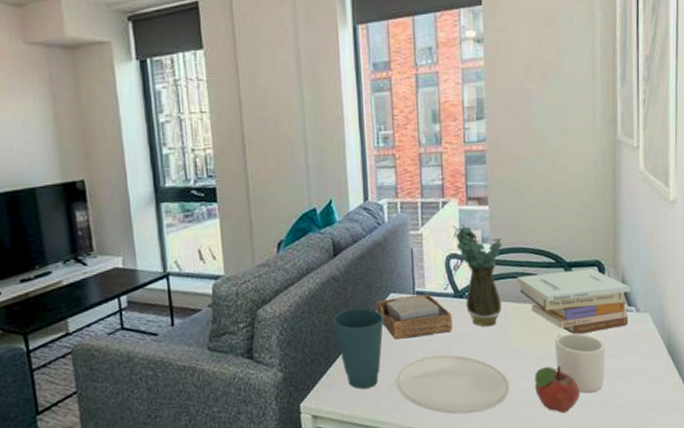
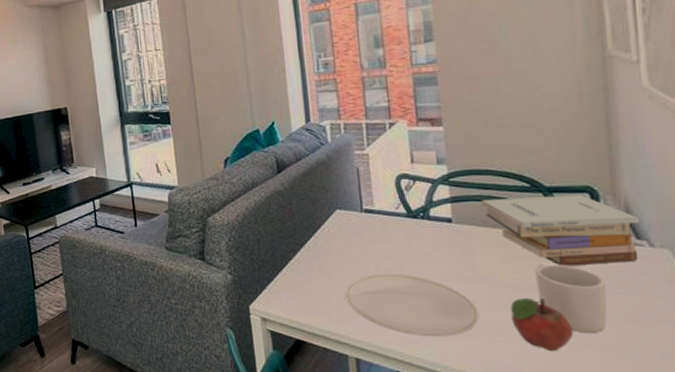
cup: present [333,308,384,389] -> none [279,222,331,298]
napkin holder: present [375,294,452,340] -> none [321,212,407,254]
vase: present [452,224,502,327] -> none [401,144,465,250]

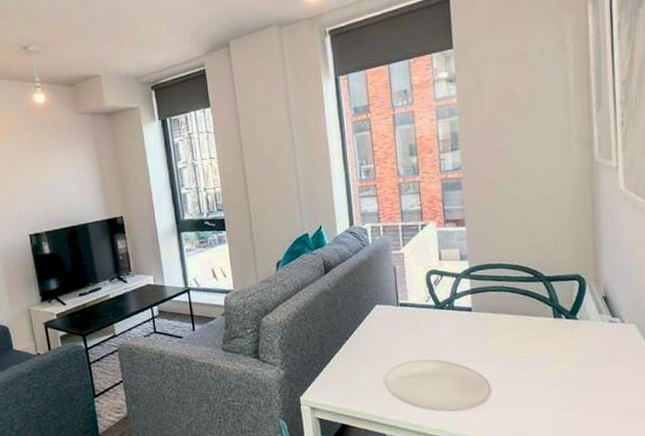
books: present [480,195,640,267] -> none [495,282,615,344]
fruit: present [510,298,574,352] -> none [517,371,564,416]
mug: present [535,264,608,332] -> none [536,341,589,397]

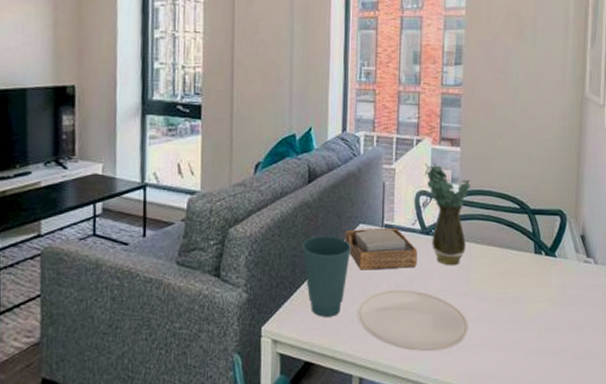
cup: none [326,317,372,387] -> present [302,236,352,317]
napkin holder: none [363,305,435,345] -> present [344,227,418,270]
vase: none [431,243,482,335] -> present [424,162,470,266]

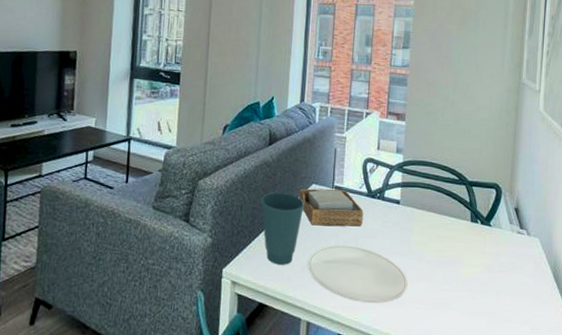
vase: present [424,162,470,266] -> none [372,133,414,227]

